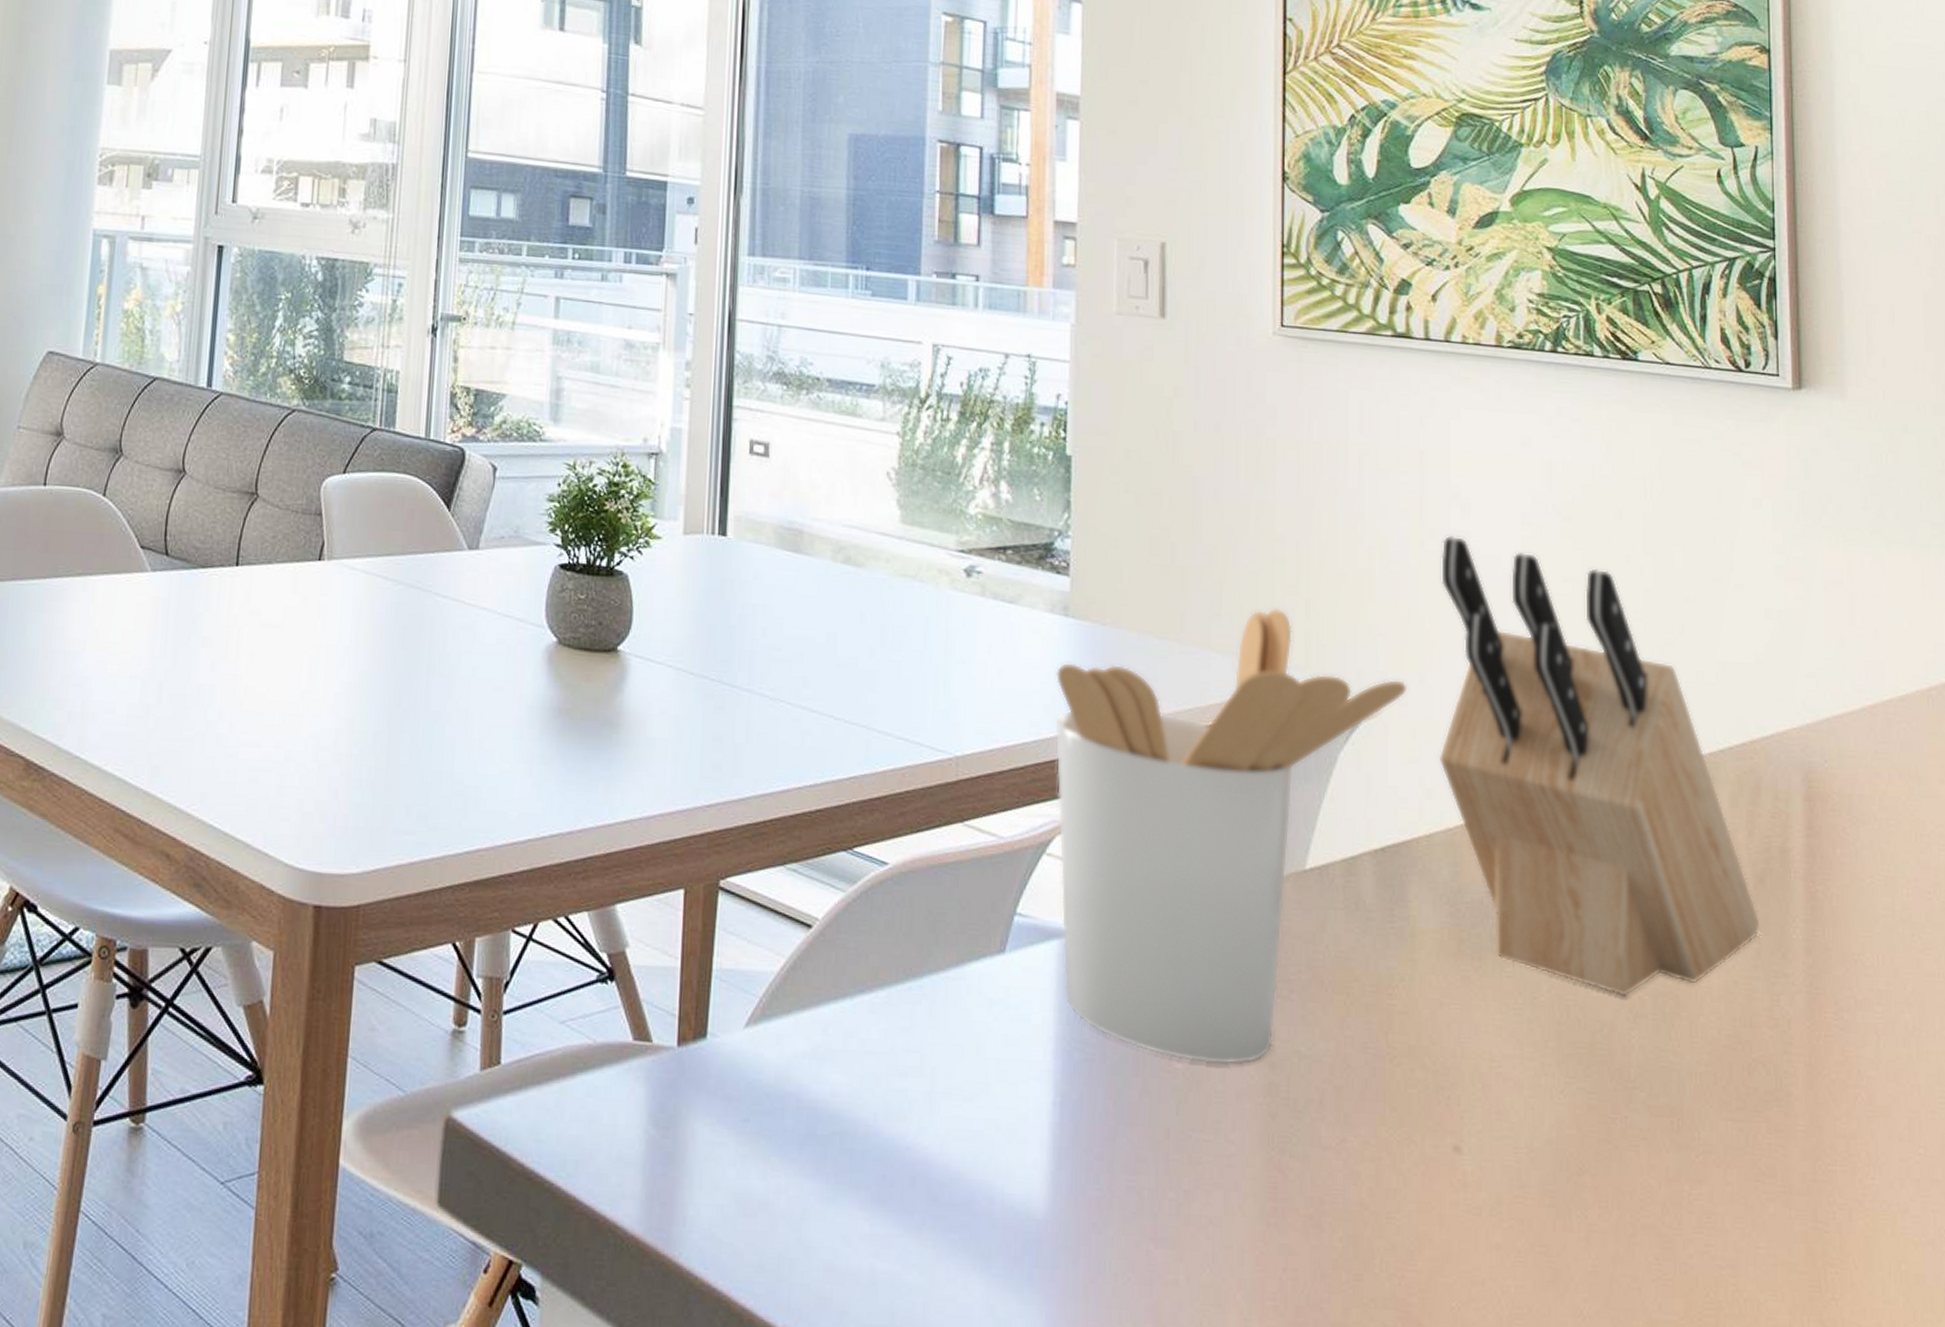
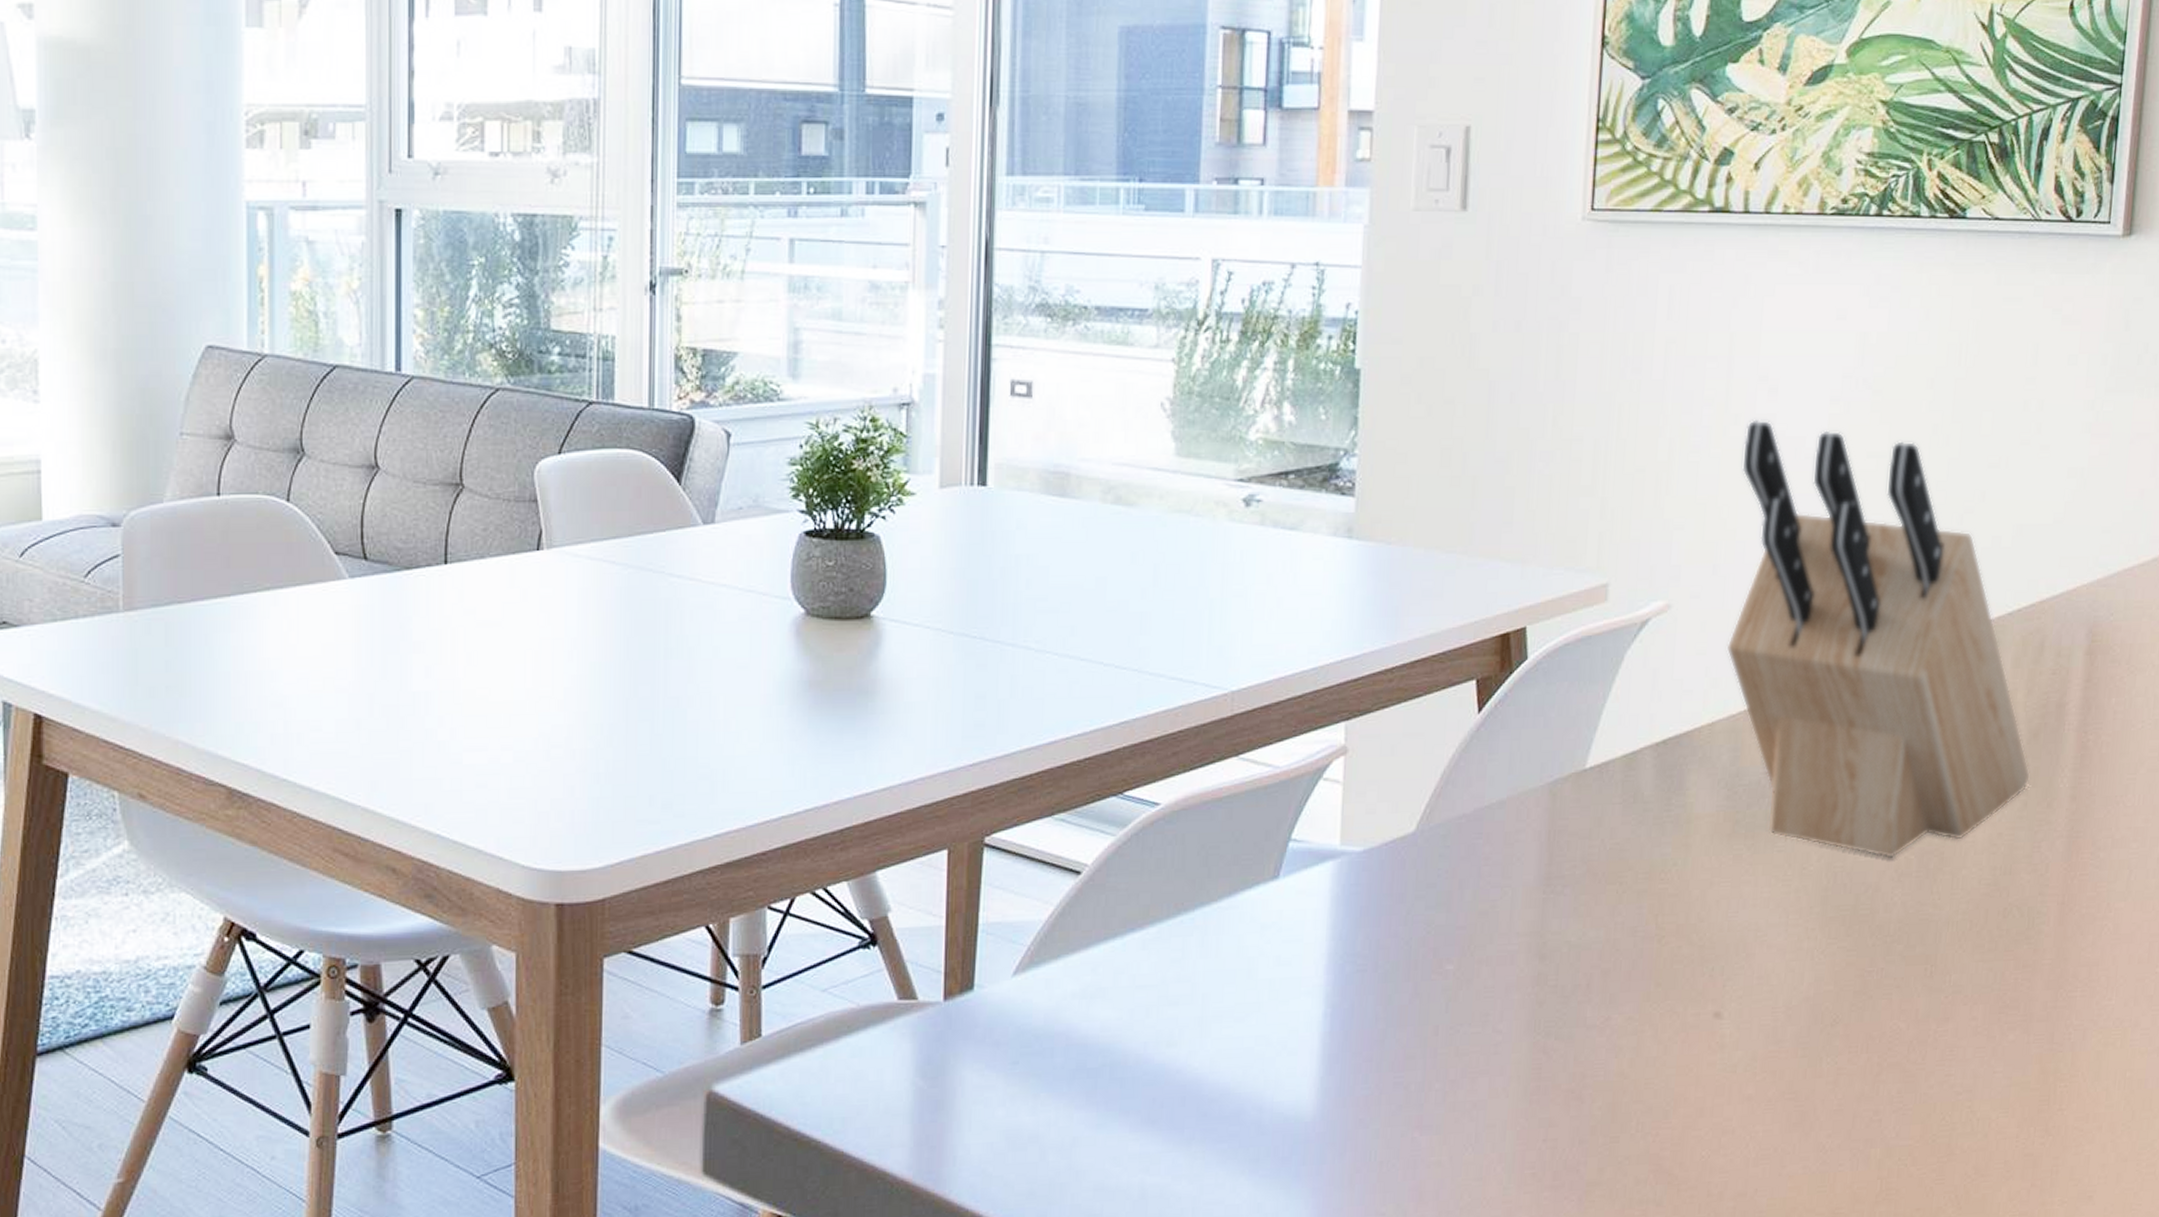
utensil holder: present [1054,607,1407,1066] -> none [1334,510,1700,963]

